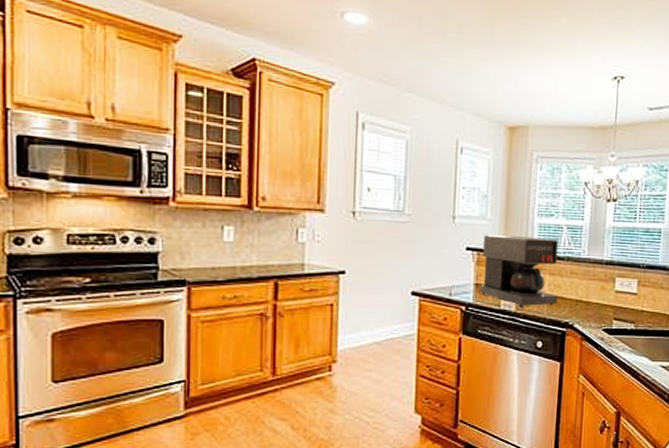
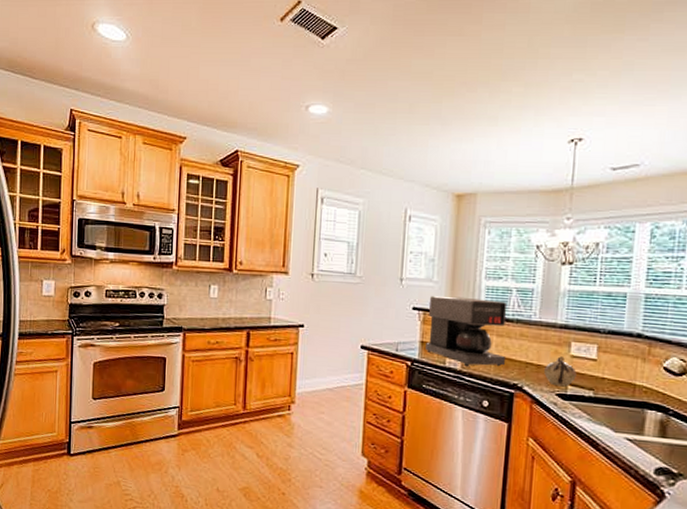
teapot: none [592,292,620,322] -> present [544,356,577,387]

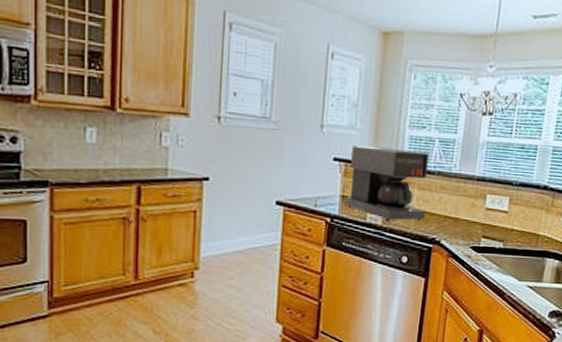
teapot: present [544,356,577,387] -> none [461,209,490,240]

